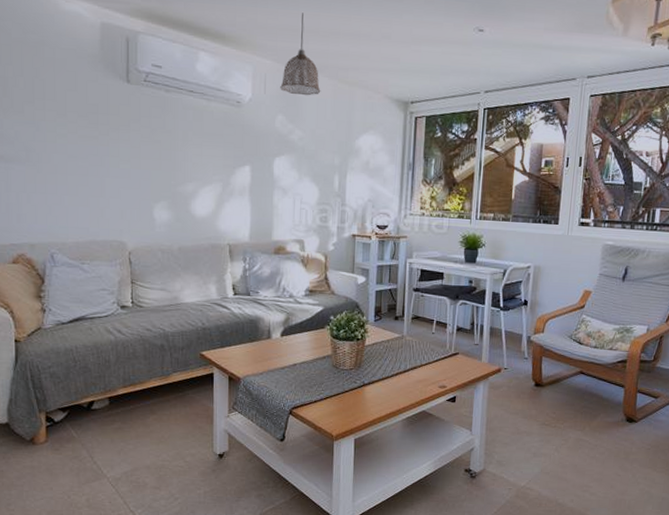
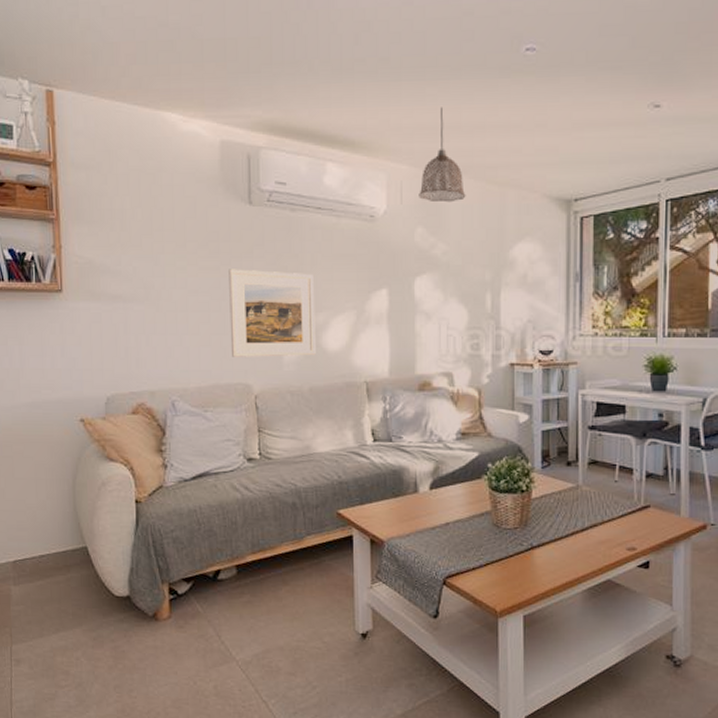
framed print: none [107,139,186,220] -> present [229,269,316,357]

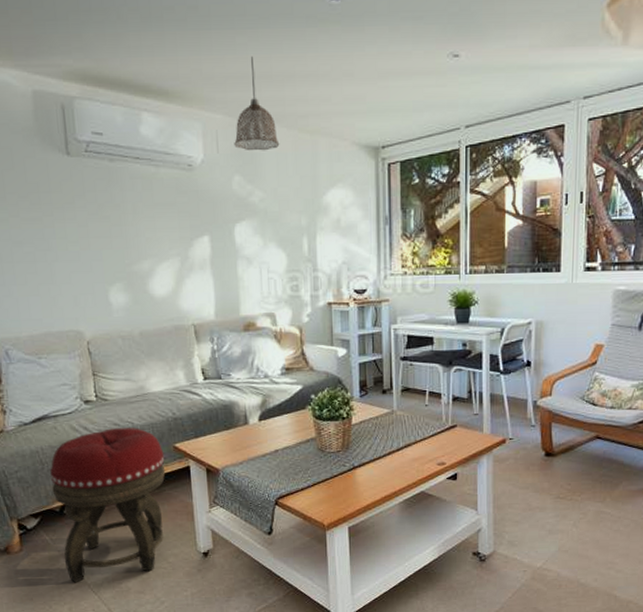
footstool: none [206,489,327,658] -> present [50,428,166,583]
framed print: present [229,269,316,357] -> none [51,219,144,306]

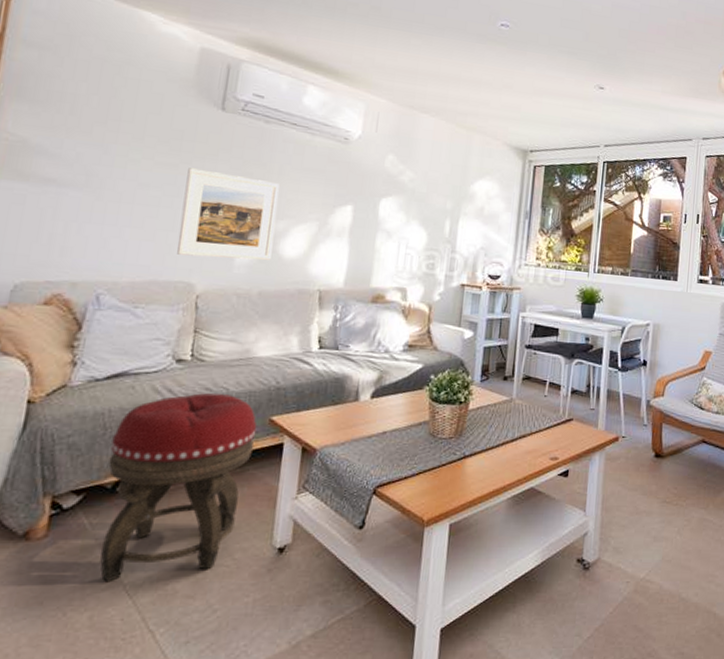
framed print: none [51,219,144,306] -> present [177,168,279,261]
pendant lamp: present [234,56,280,151] -> none [393,57,437,138]

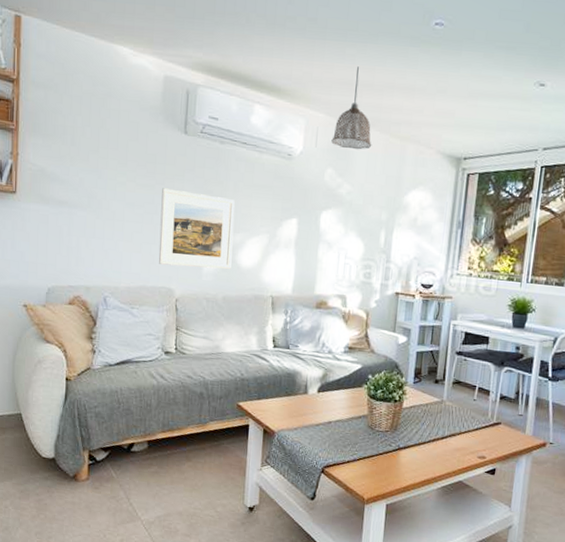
footstool: present [100,393,257,583] -> none [124,380,228,518]
pendant lamp: none [393,57,437,138] -> present [331,66,372,150]

